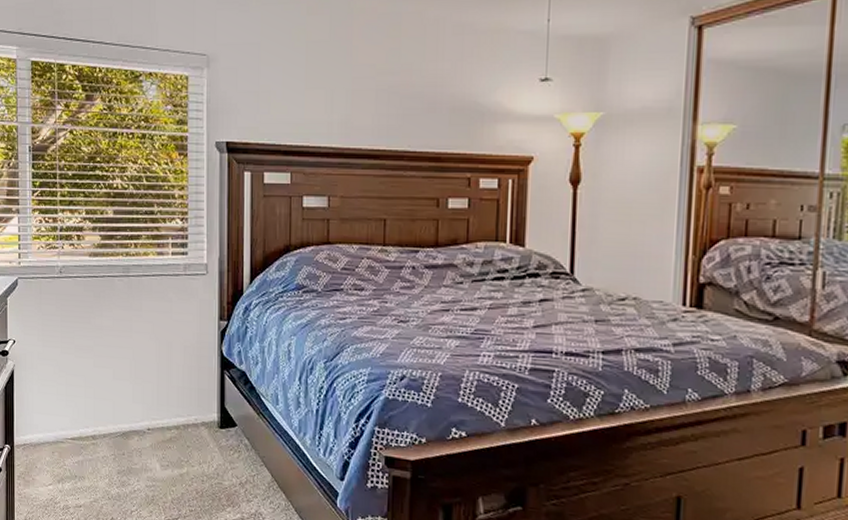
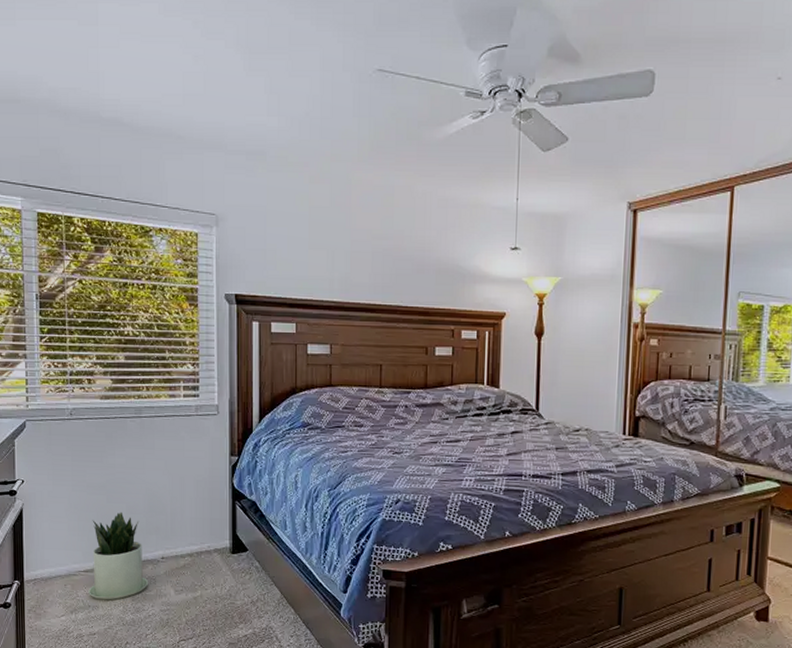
planter: none [75,377,135,471] -> present [88,511,149,600]

